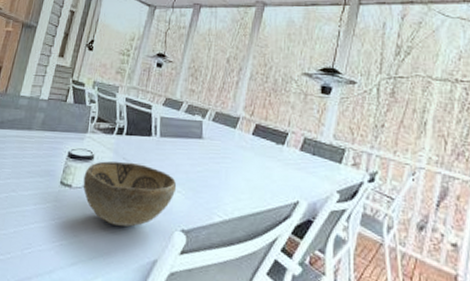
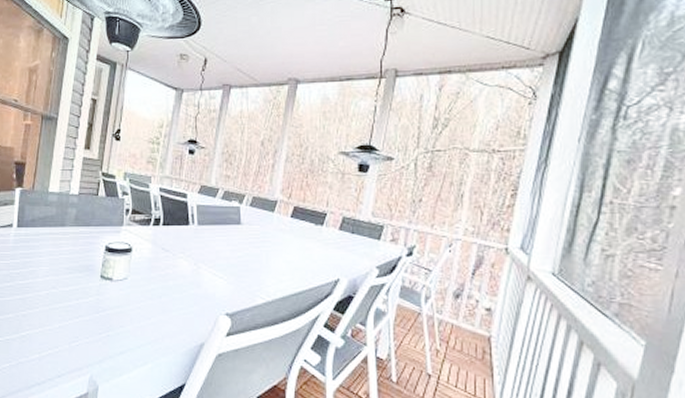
decorative bowl: present [83,161,177,227] -> none [124,252,218,314]

